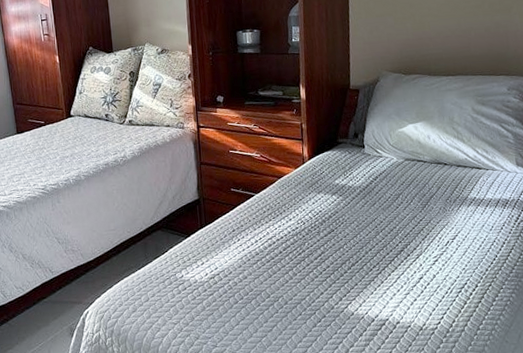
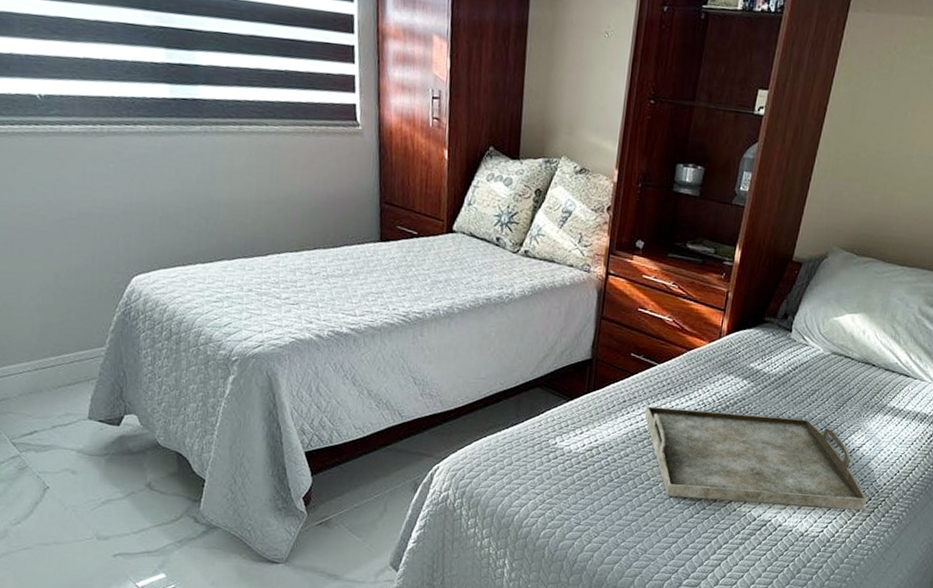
serving tray: none [253,221,475,309] -> present [644,406,868,511]

